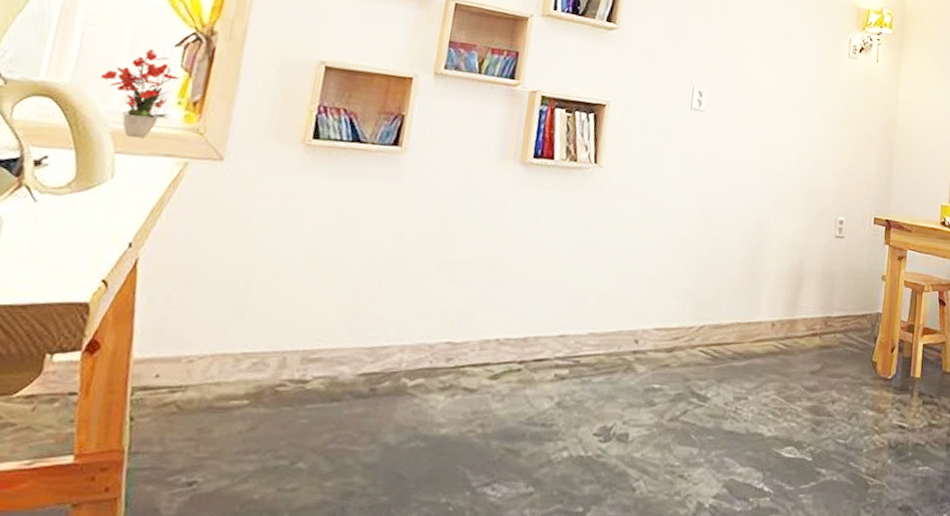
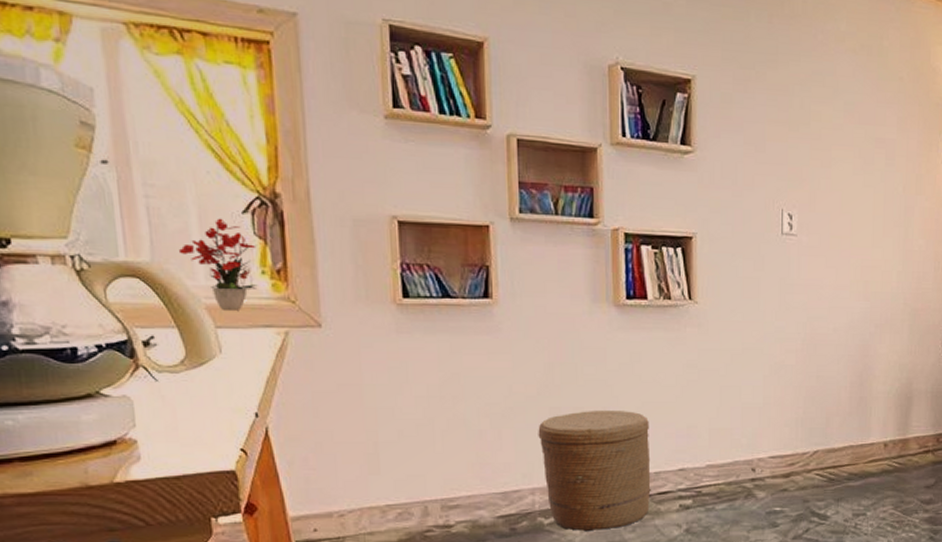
woven basket: none [416,266,537,398] -> present [538,411,651,532]

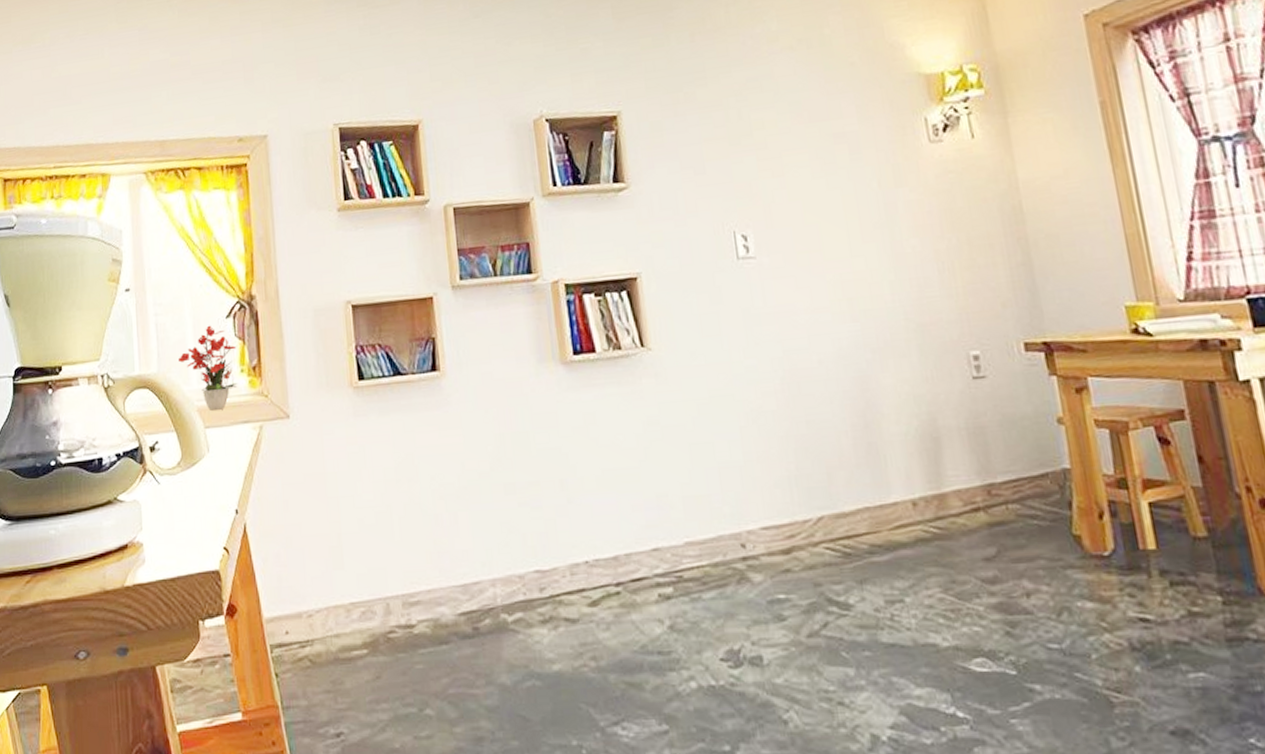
woven basket: present [538,411,651,532] -> none [494,482,624,631]

